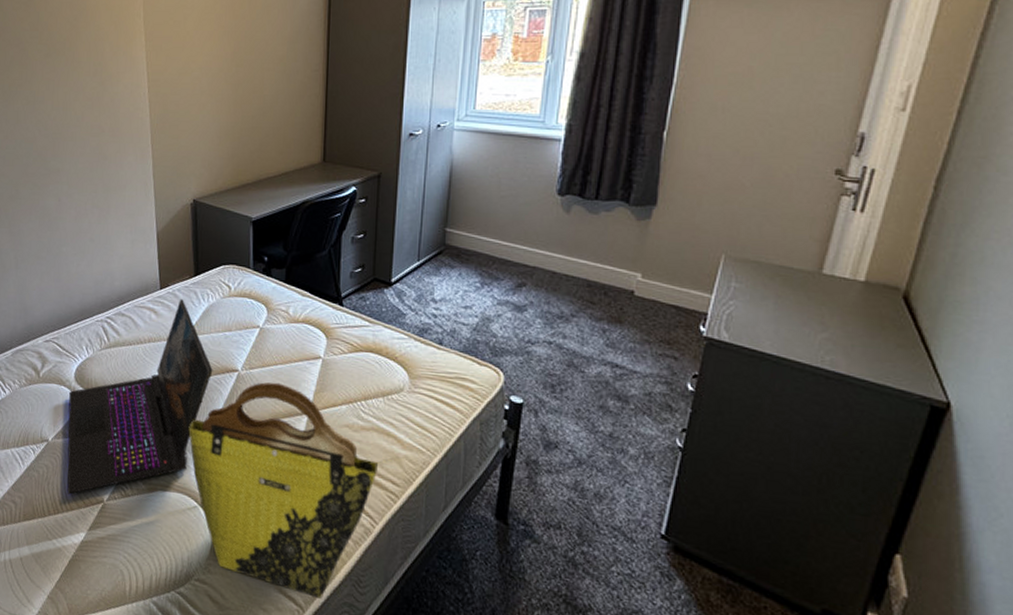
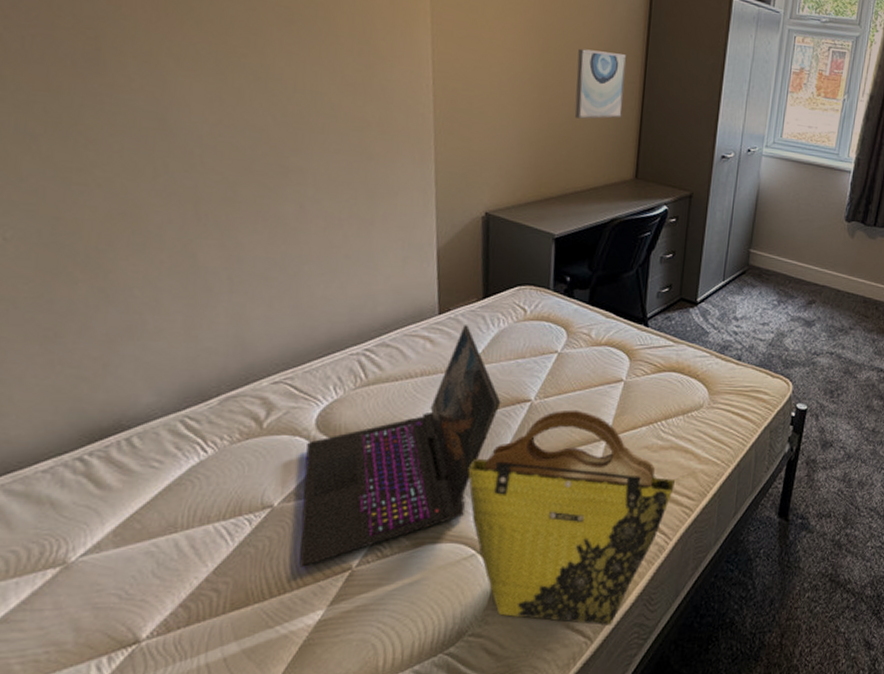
wall art: none [264,45,309,109] -> present [574,48,626,119]

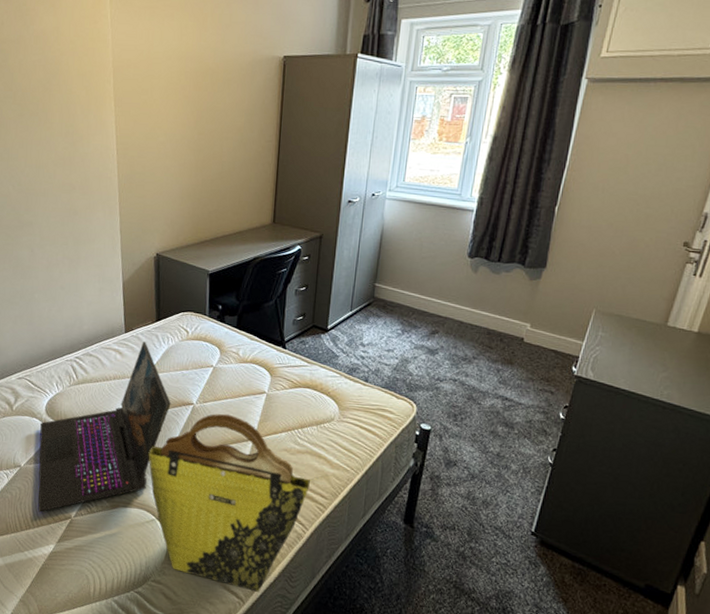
wall art: present [574,48,626,119] -> none [222,116,264,175]

